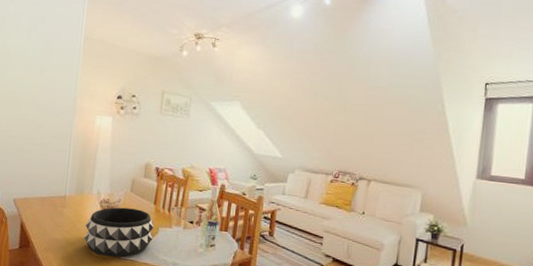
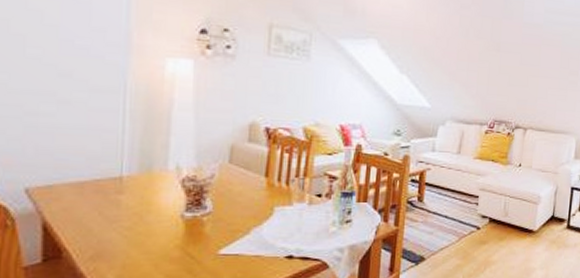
decorative bowl: present [84,207,154,258] -> none [158,185,266,255]

